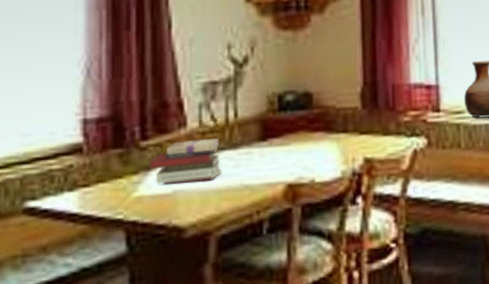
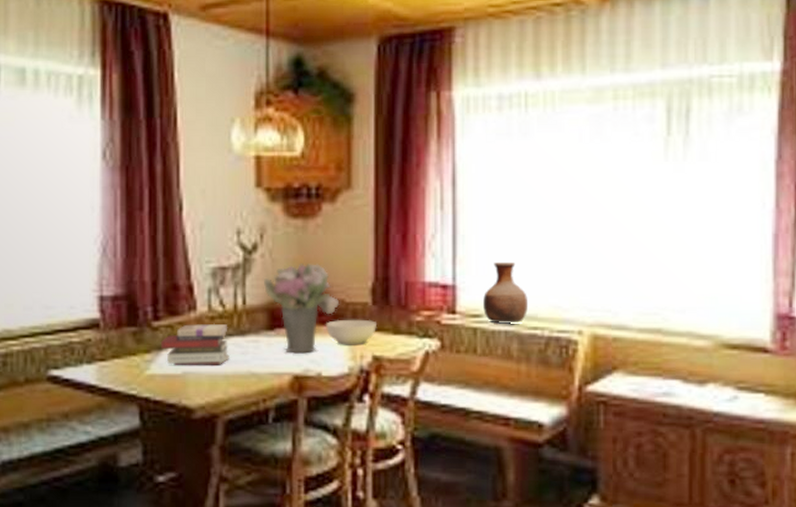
flower bouquet: none [255,73,331,162] -> present [264,264,340,354]
bowl: none [317,123,368,150] -> present [325,319,378,345]

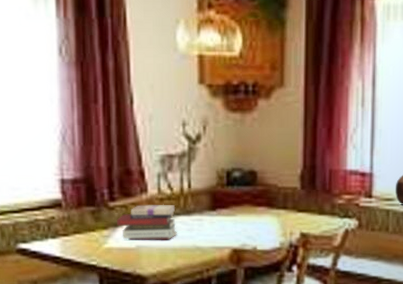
flower bouquet: present [264,264,340,354] -> none [207,153,273,231]
bowl: present [325,319,378,345] -> none [260,201,305,224]

